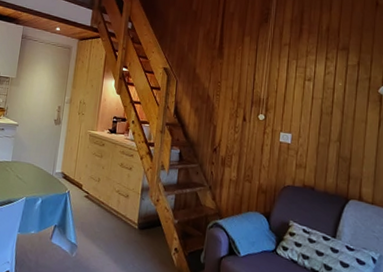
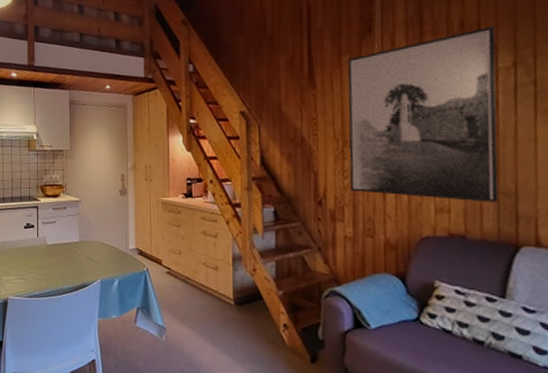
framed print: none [238,33,349,165] -> present [347,25,499,202]

